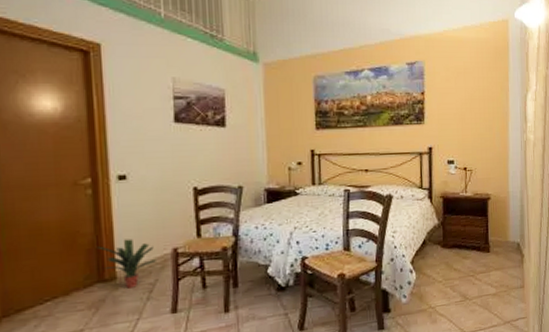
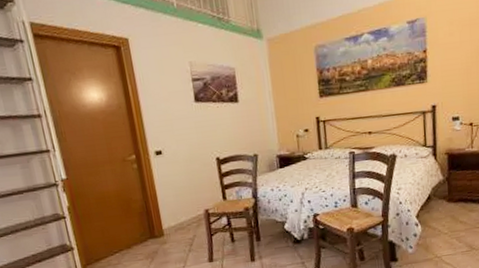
potted plant: present [97,238,156,289] -> none [146,203,193,243]

